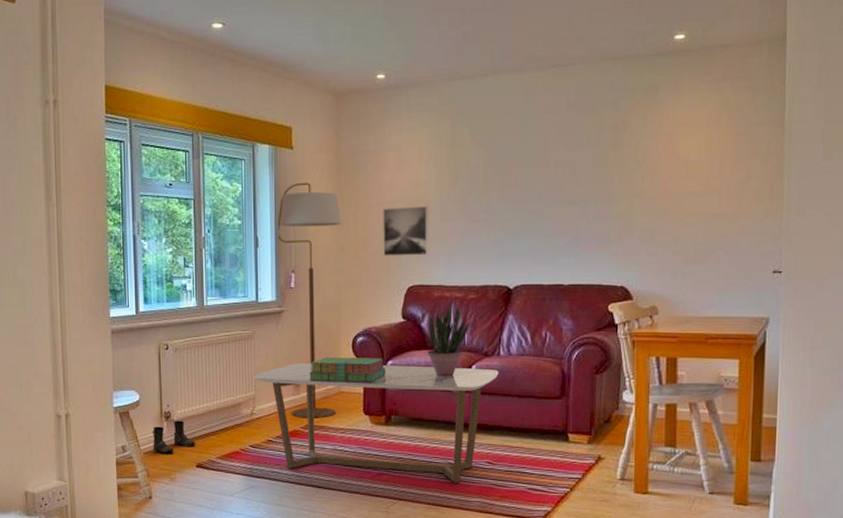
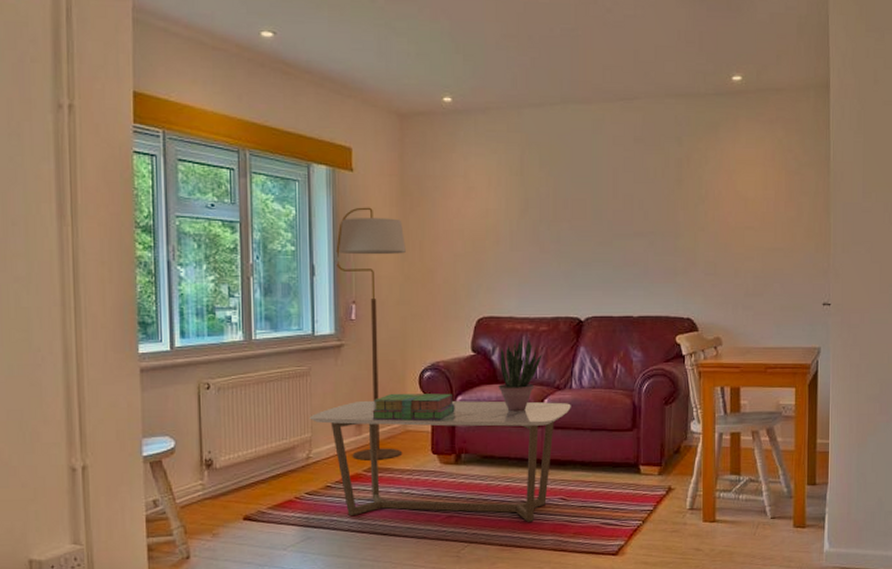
boots: present [152,420,196,454] -> none [190,468,243,507]
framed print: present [383,206,430,256] -> none [451,235,500,286]

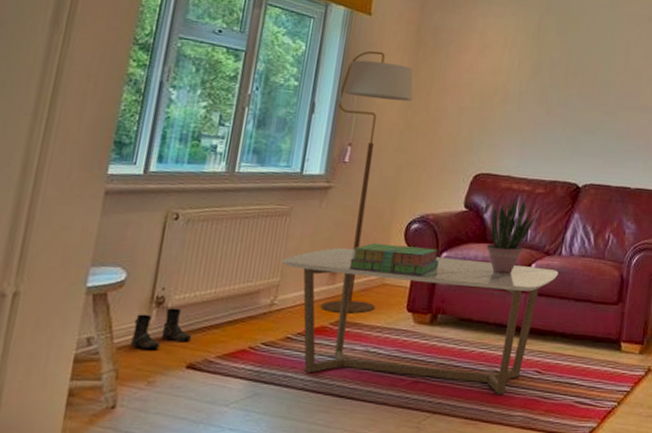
boots: none [190,468,243,507] -> present [131,308,192,350]

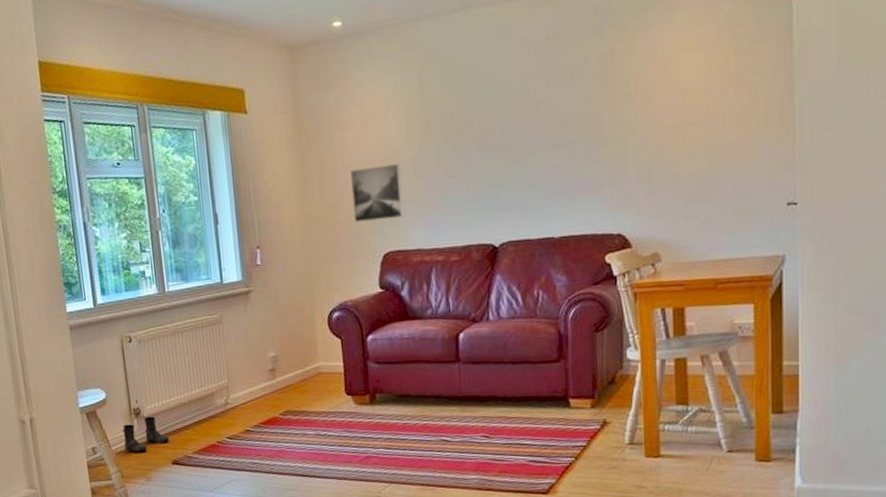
coffee table: present [281,247,559,395] -> none [224,336,489,461]
floor lamp: present [320,50,413,314] -> none [236,148,317,404]
stack of books: present [349,242,439,276] -> none [284,333,367,364]
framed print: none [453,90,507,144] -> present [350,164,405,222]
potted plant: present [486,198,536,275] -> none [409,270,455,349]

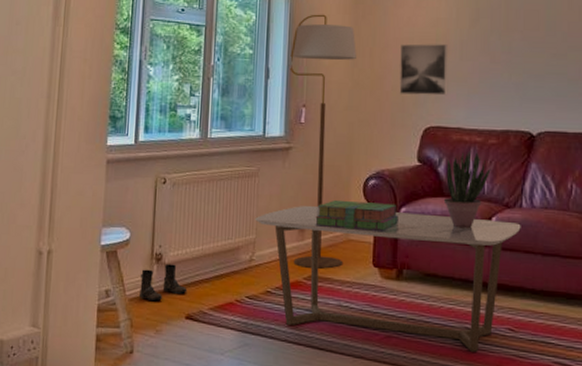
coffee table: none [224,336,489,461] -> present [255,205,521,352]
floor lamp: none [236,148,317,404] -> present [288,14,356,269]
stack of books: none [284,333,367,364] -> present [315,199,399,231]
potted plant: none [409,270,455,349] -> present [443,150,491,229]

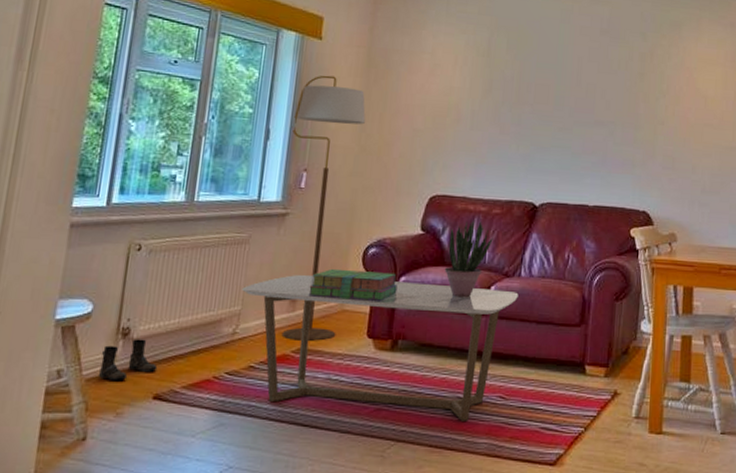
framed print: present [399,44,448,96] -> none [407,111,459,165]

